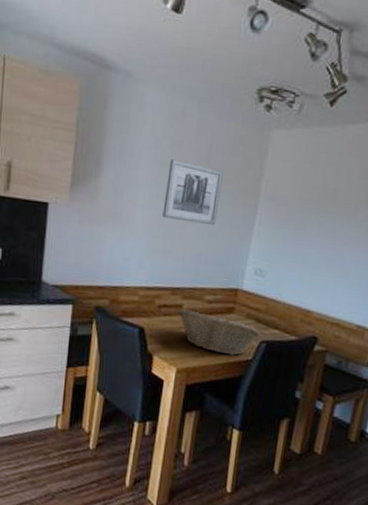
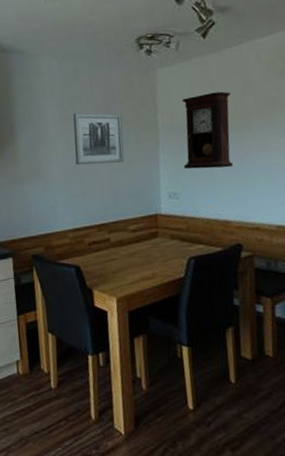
fruit basket: present [177,308,261,357] -> none [106,240,187,277]
pendulum clock: none [276,168,345,255] -> present [181,91,234,170]

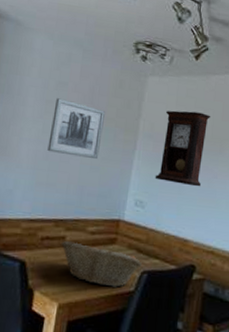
fruit basket: none [106,240,187,277] -> present [60,240,142,289]

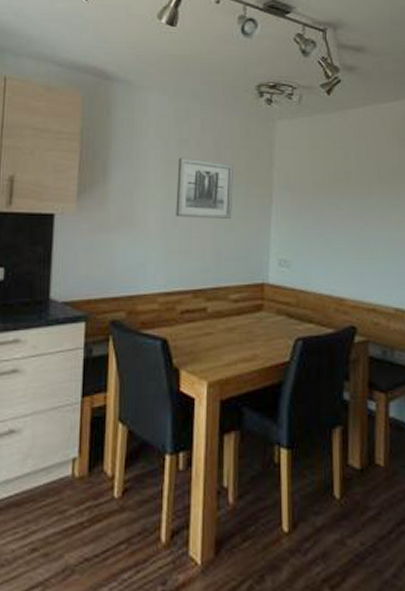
fruit basket: present [60,240,142,289] -> none [202,311,295,360]
pendulum clock: present [154,110,211,187] -> none [297,153,354,237]

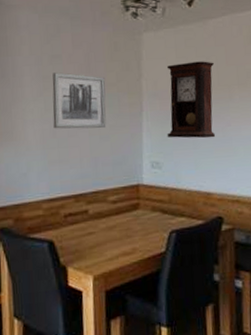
pendulum clock: none [297,153,354,237] -> present [166,61,216,139]

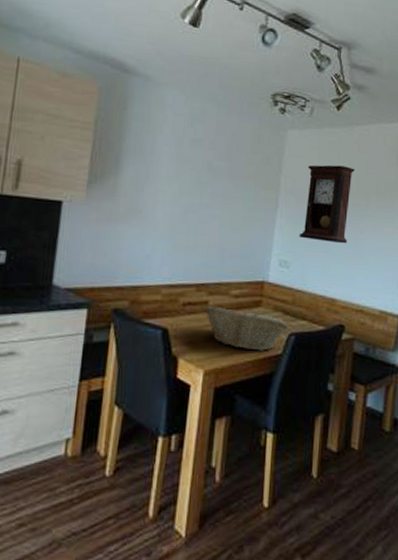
wall art: present [52,72,107,129] -> none [185,157,245,219]
fruit basket: none [84,213,169,252] -> present [203,305,289,352]

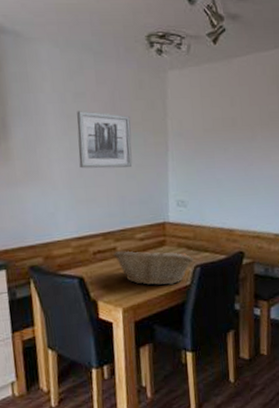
wall art: none [185,157,245,219] -> present [77,111,133,169]
pendulum clock: present [299,165,356,244] -> none [191,101,239,178]

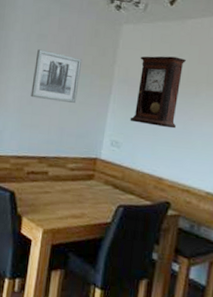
fruit basket: present [112,249,193,286] -> none [43,175,118,219]
pendulum clock: none [191,101,239,178] -> present [129,56,187,129]

